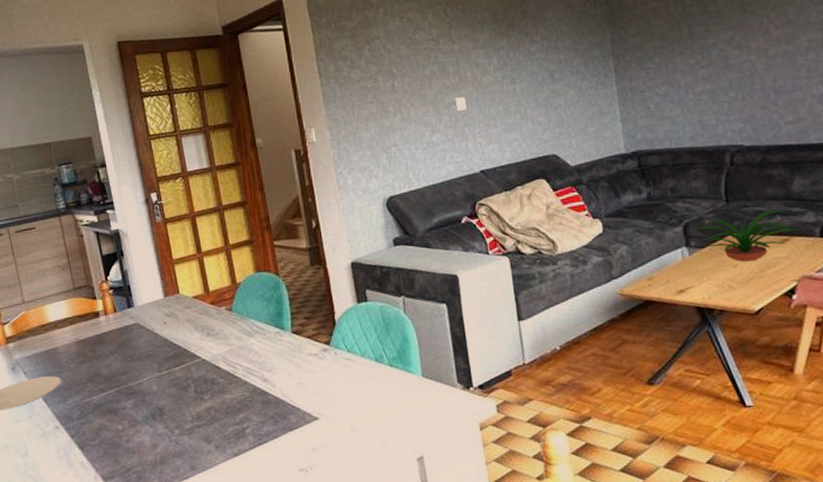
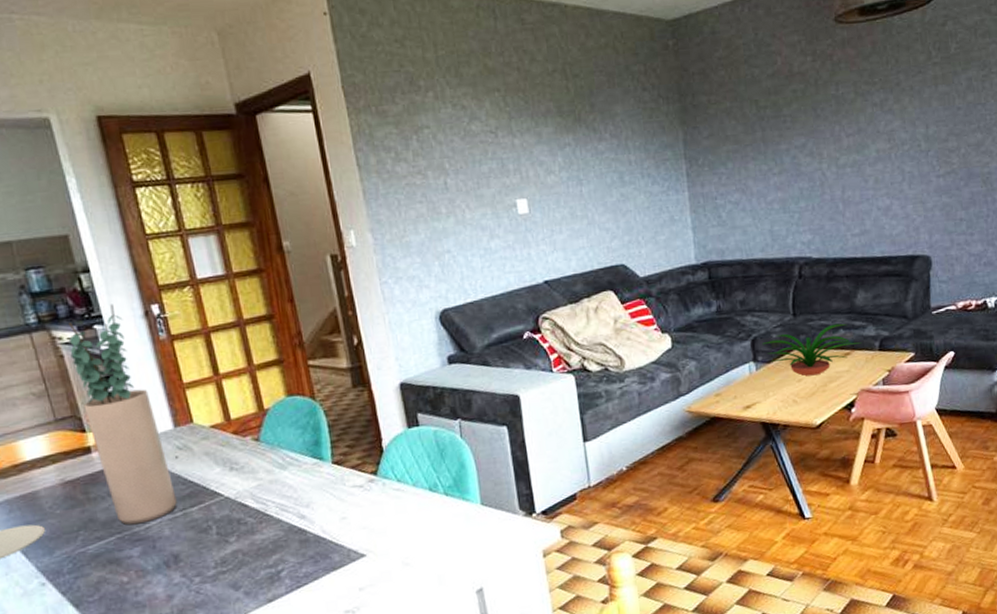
vase: none [88,193,164,380] -> present [69,304,177,526]

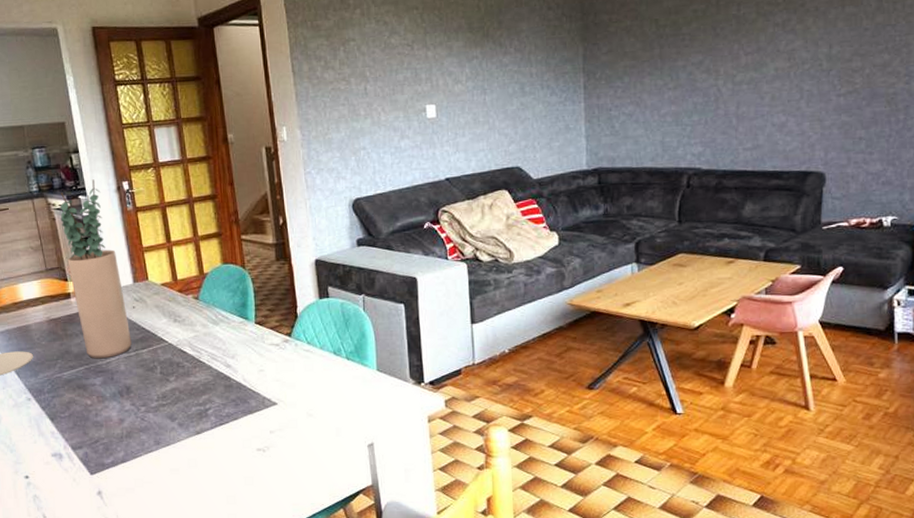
plant: present [762,323,862,376] -> none [646,232,746,280]

